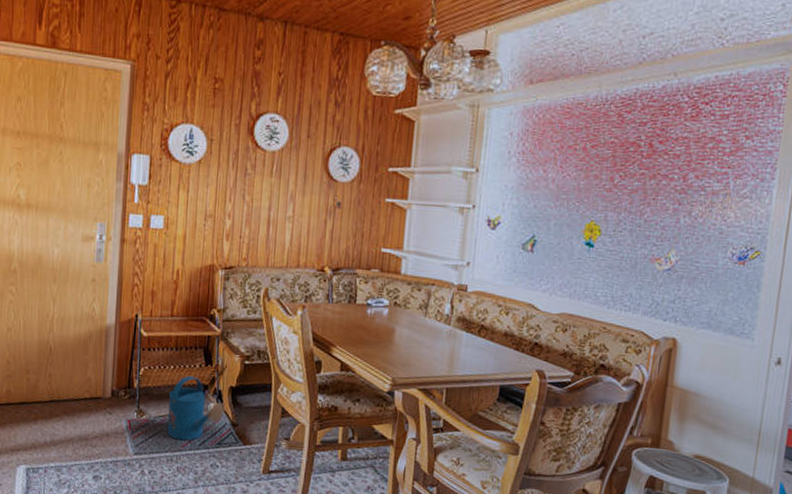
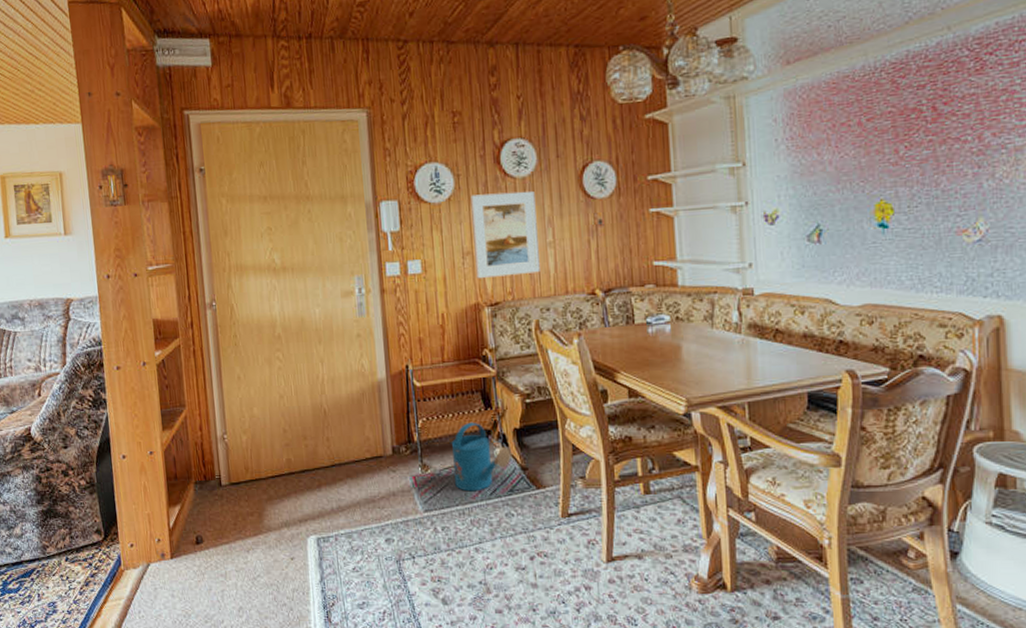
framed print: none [215,161,282,244] -> present [470,191,540,279]

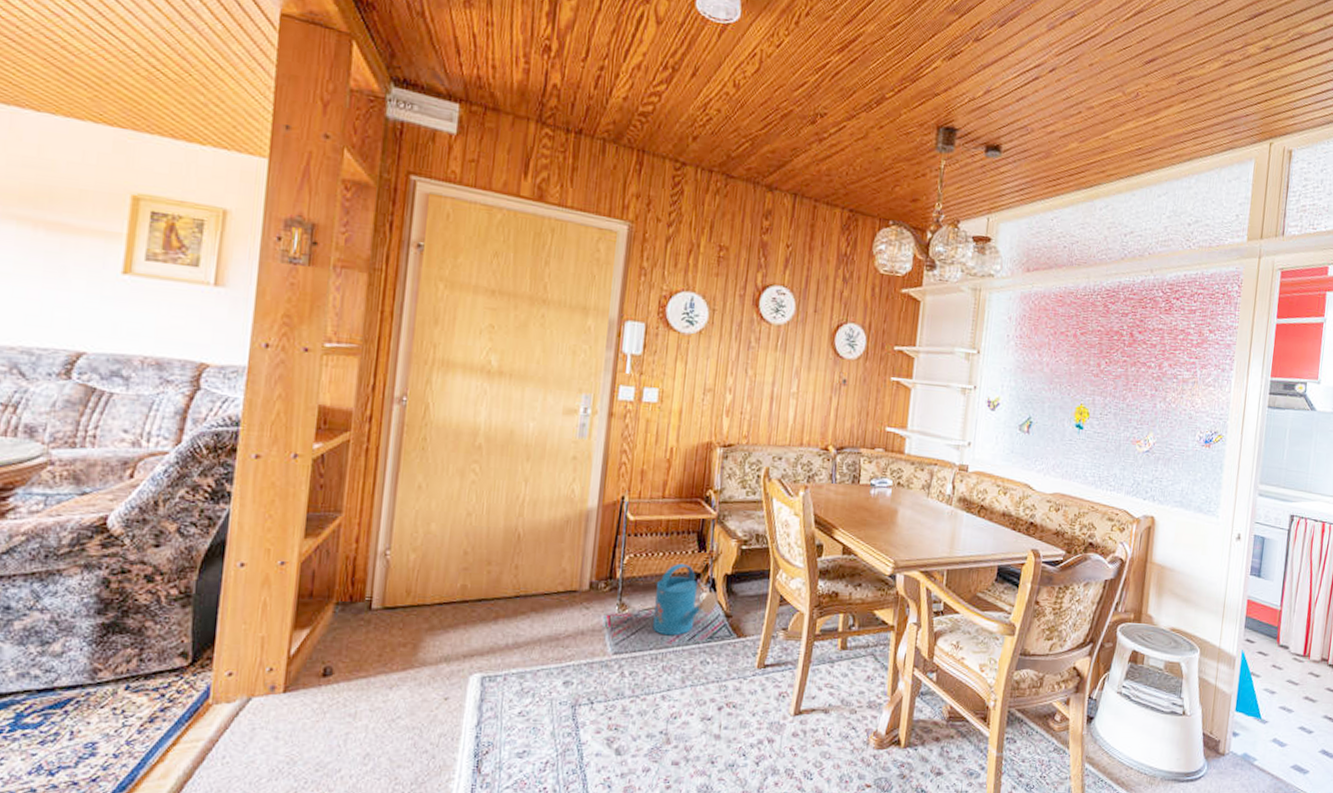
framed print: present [470,191,540,279] -> none [714,332,787,421]

